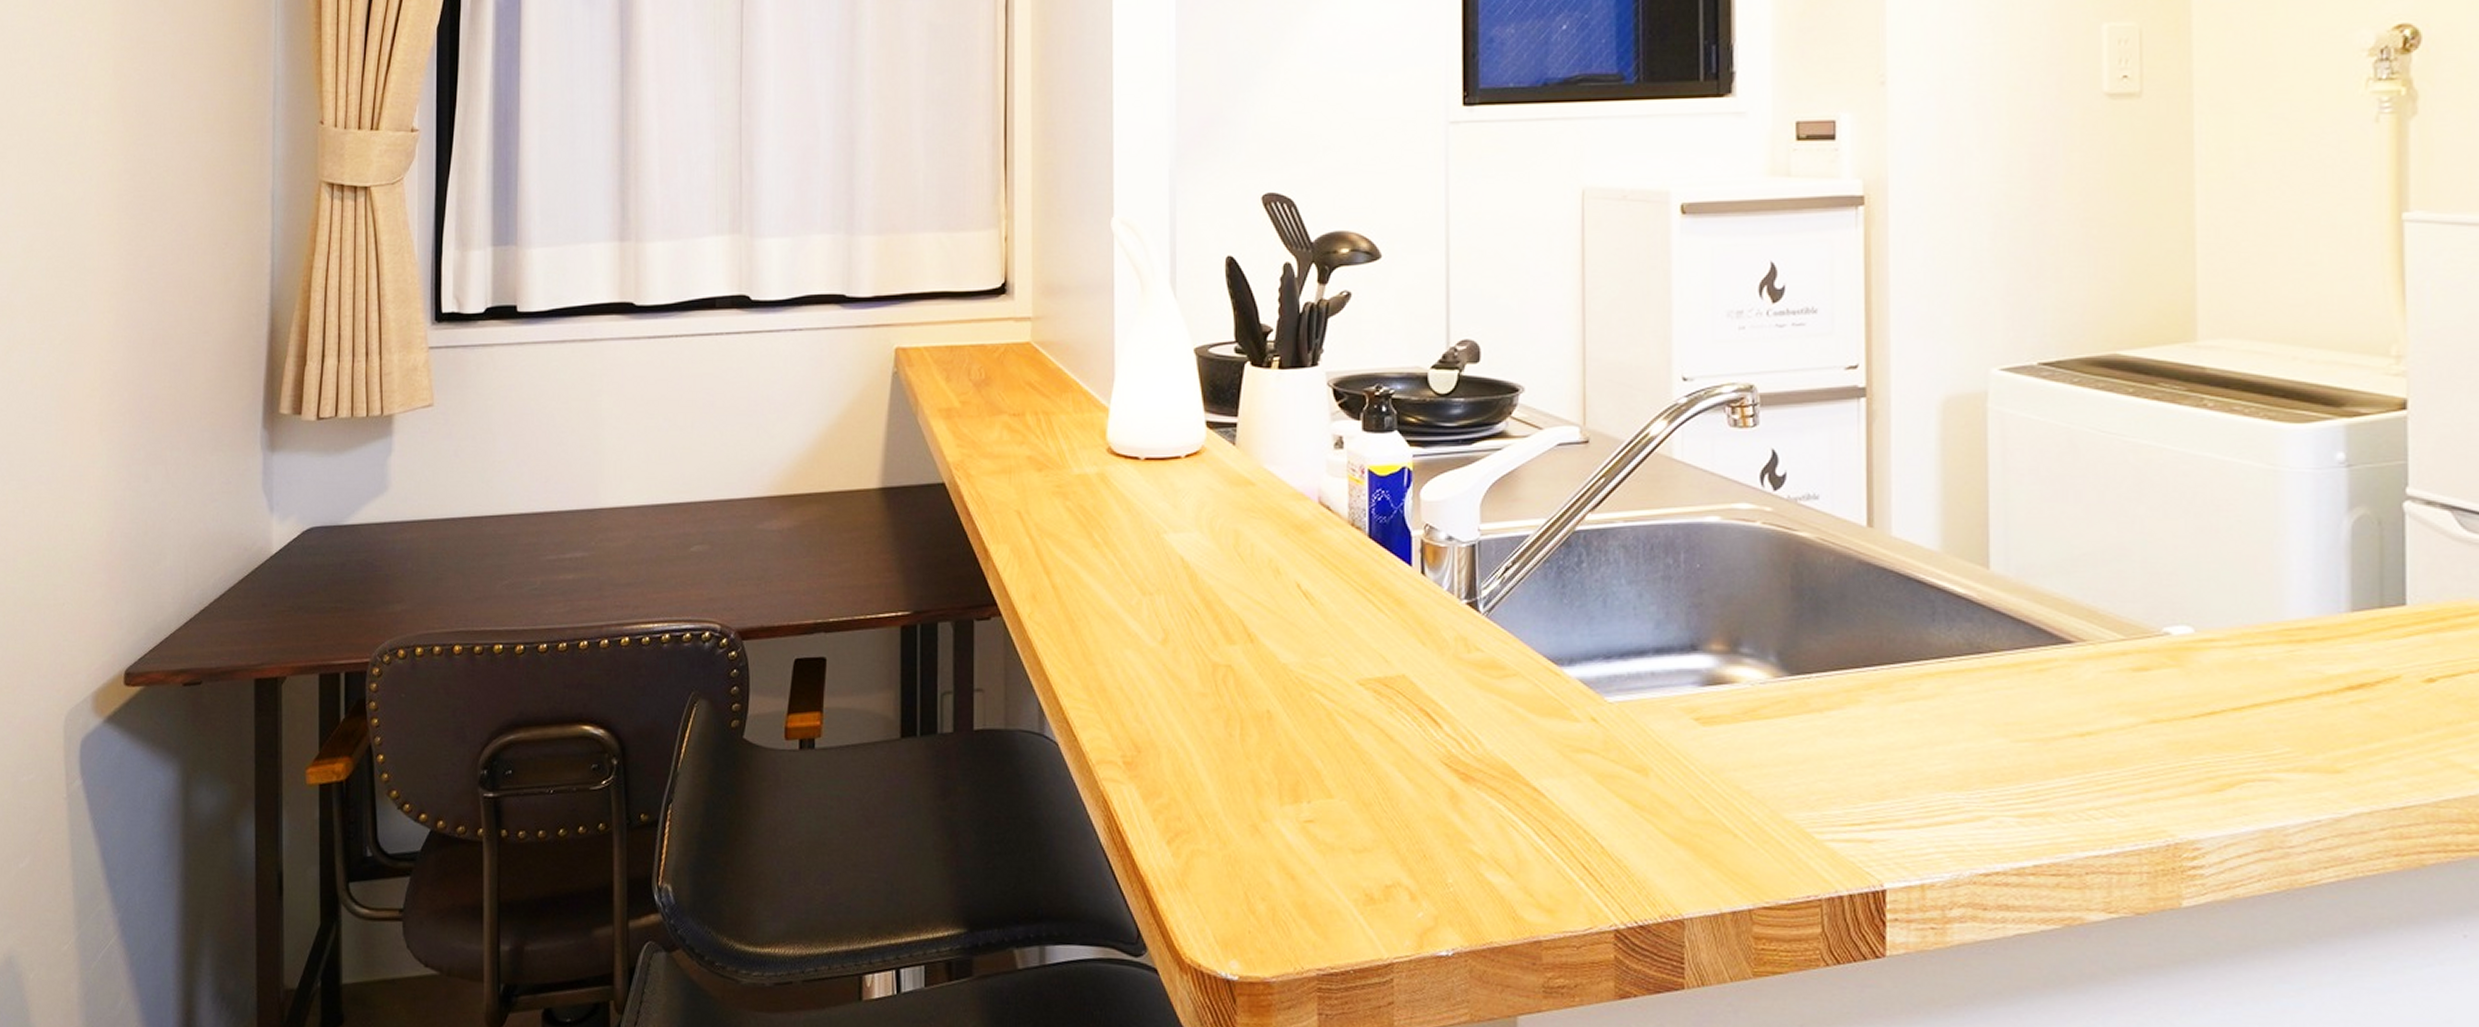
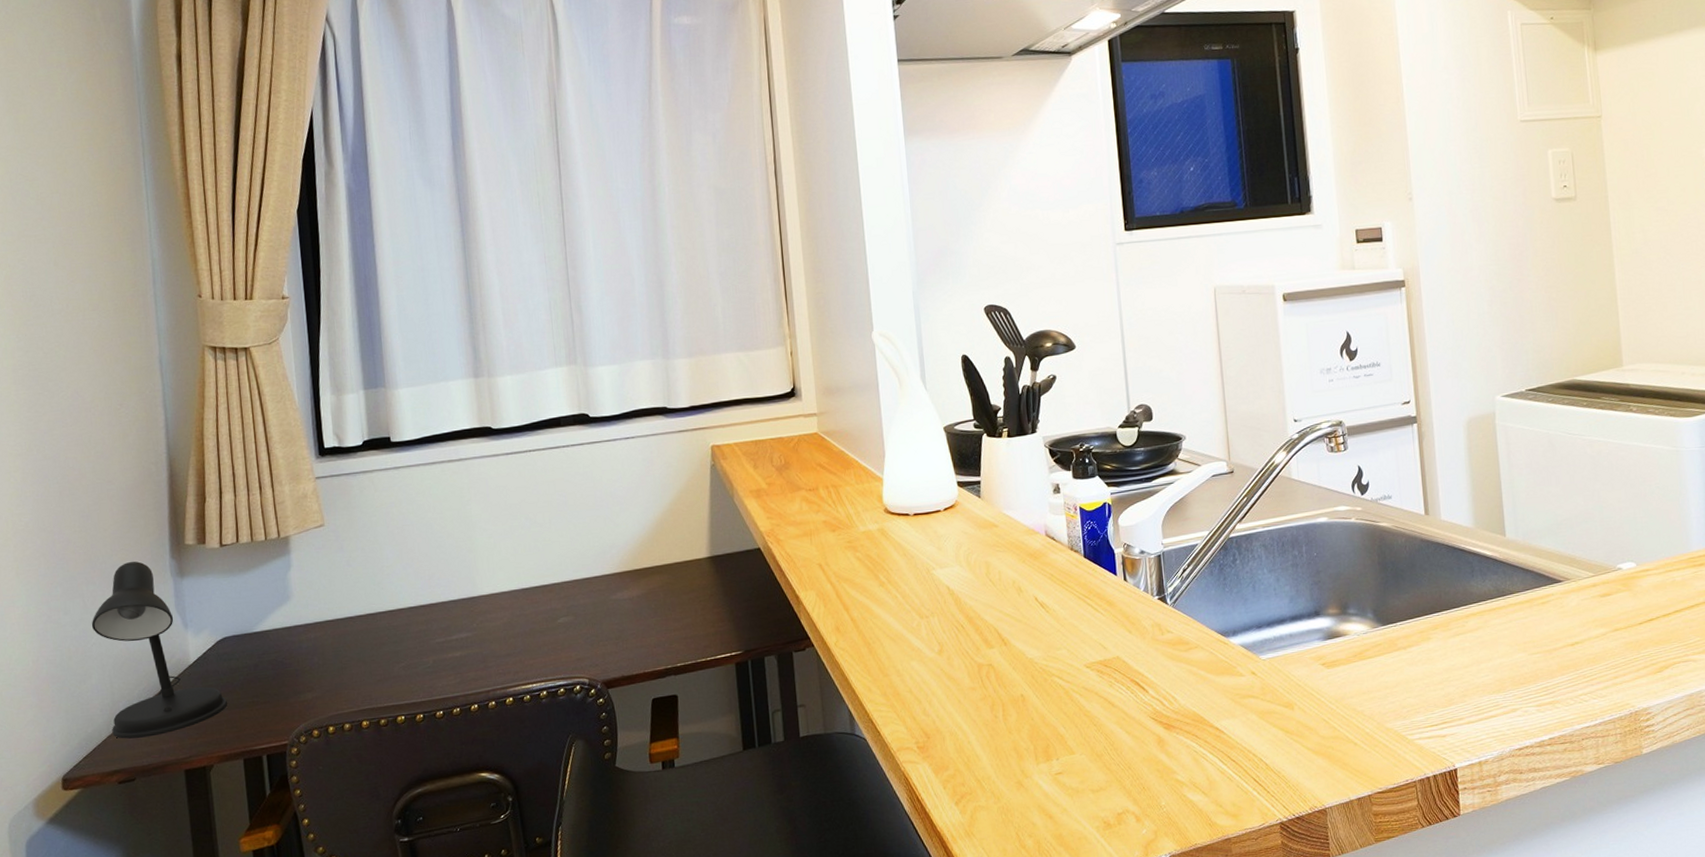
desk lamp: none [171,427,308,635] -> present [91,561,227,739]

